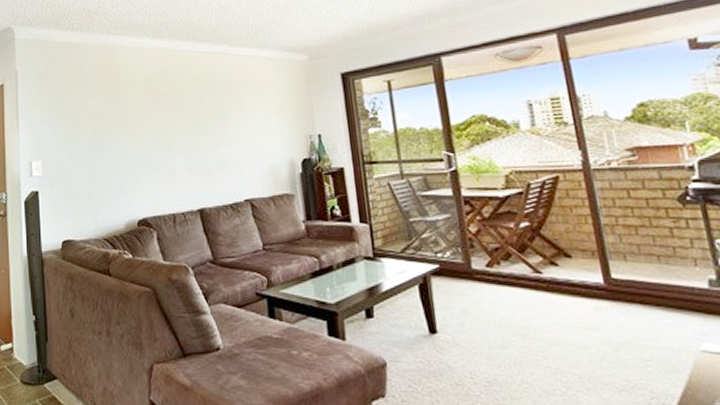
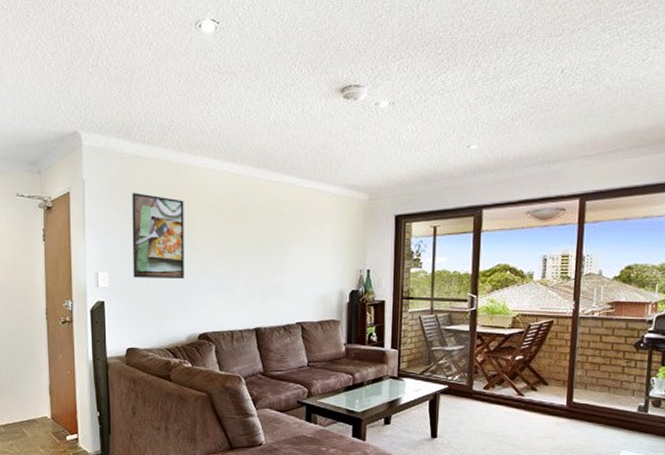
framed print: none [63,78,119,164] -> present [132,193,184,278]

